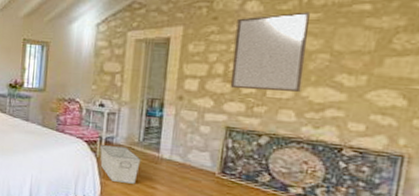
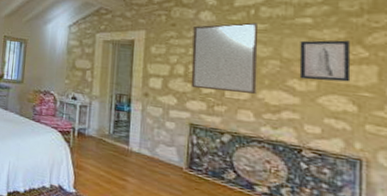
storage bin: present [100,145,141,184] -> none [73,135,112,175]
wall art: none [349,28,410,75] -> present [299,40,351,82]

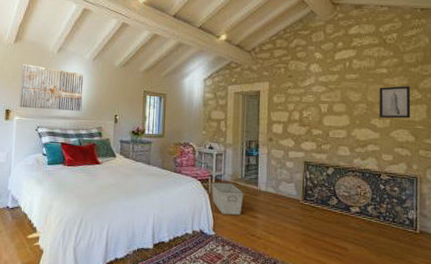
storage bin: none [73,135,112,175] -> present [211,182,244,215]
home mirror: present [190,22,258,95] -> none [304,73,352,133]

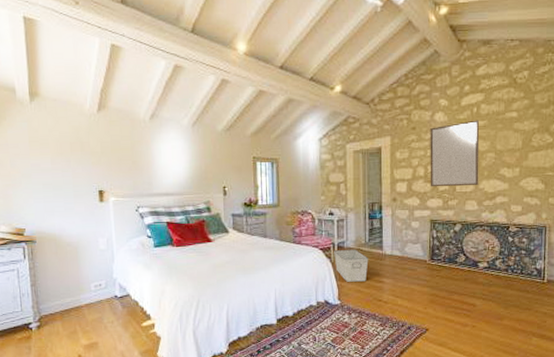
wall art: present [19,64,84,111] -> none [110,136,185,187]
home mirror: none [304,73,352,133] -> present [430,120,480,187]
wall art: present [379,86,411,119] -> none [508,129,542,167]

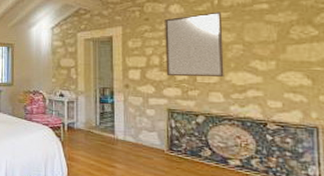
storage bin: present [334,250,369,282] -> none [64,130,100,164]

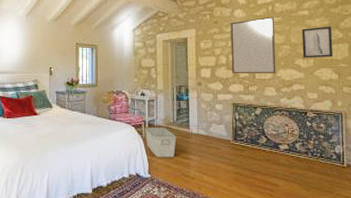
storage bin: none [64,130,100,164] -> present [145,127,177,157]
wall art: none [259,22,305,60] -> present [302,26,333,58]

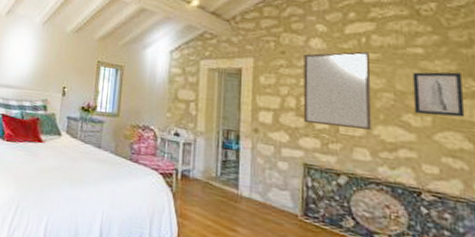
storage bin: present [145,127,177,157] -> none [176,178,220,226]

